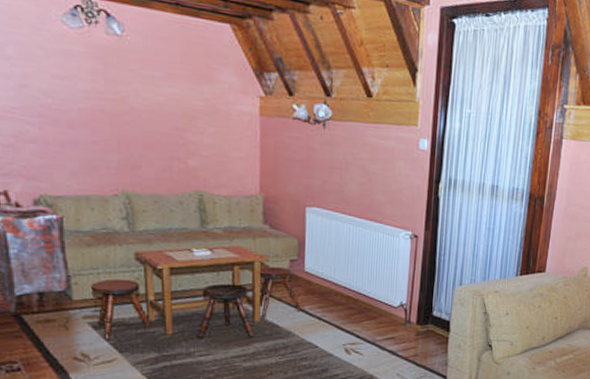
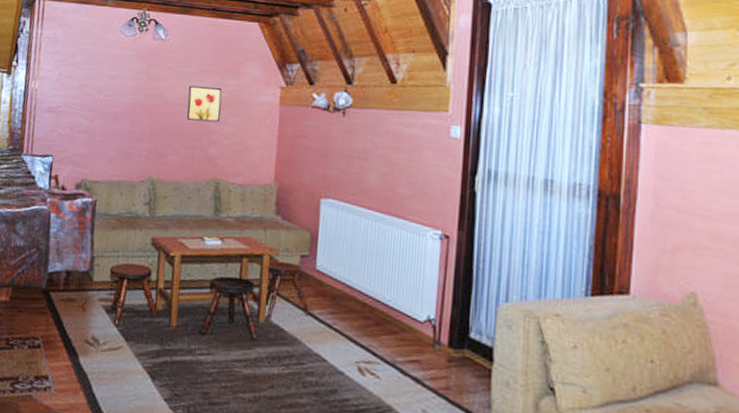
wall art: none [158,90,197,133] -> present [187,85,223,123]

